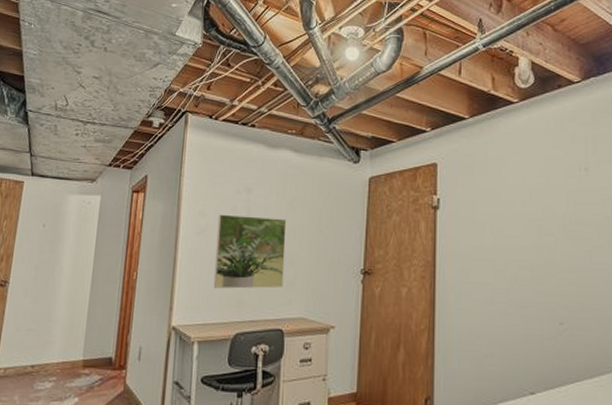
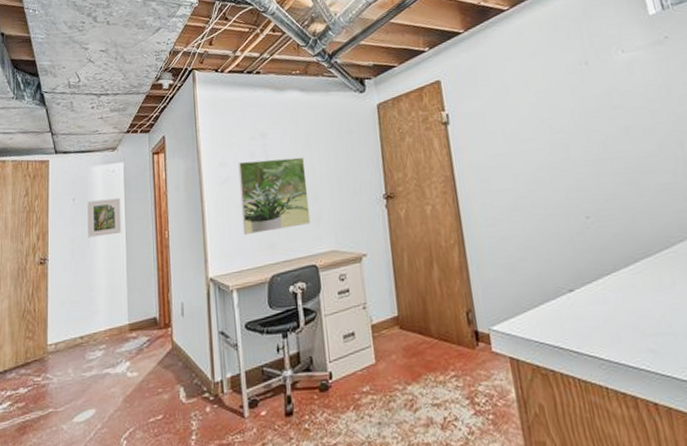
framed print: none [53,230,93,268] -> present [87,197,122,238]

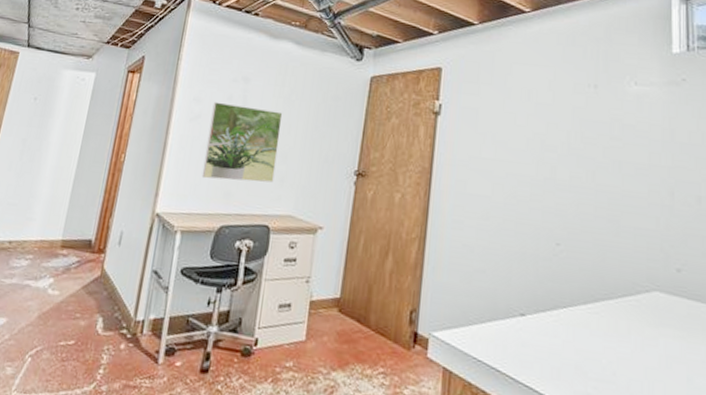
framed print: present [87,197,122,238] -> none [41,104,84,145]

